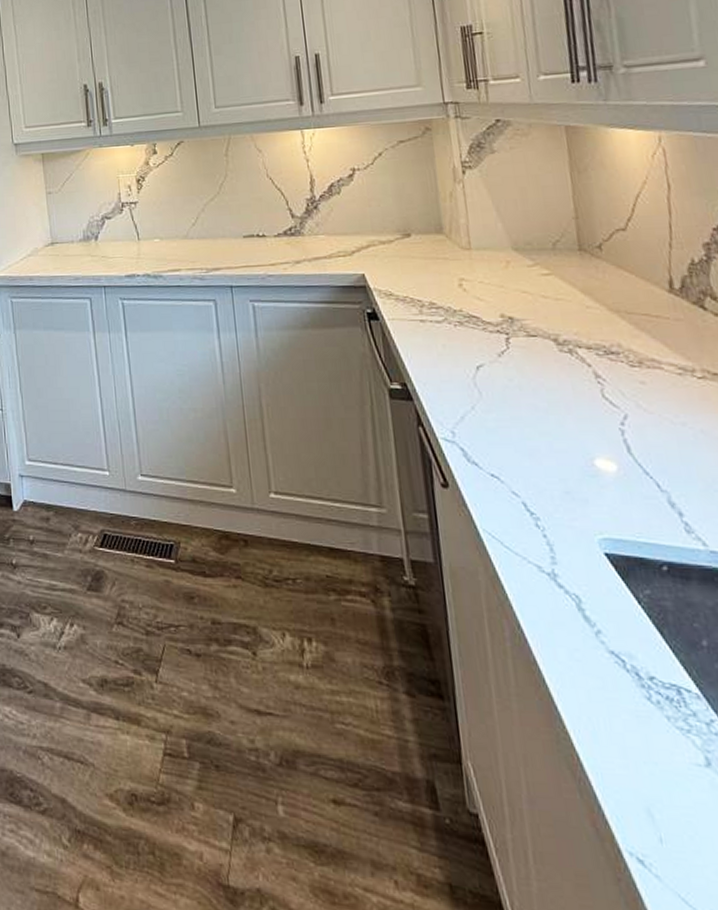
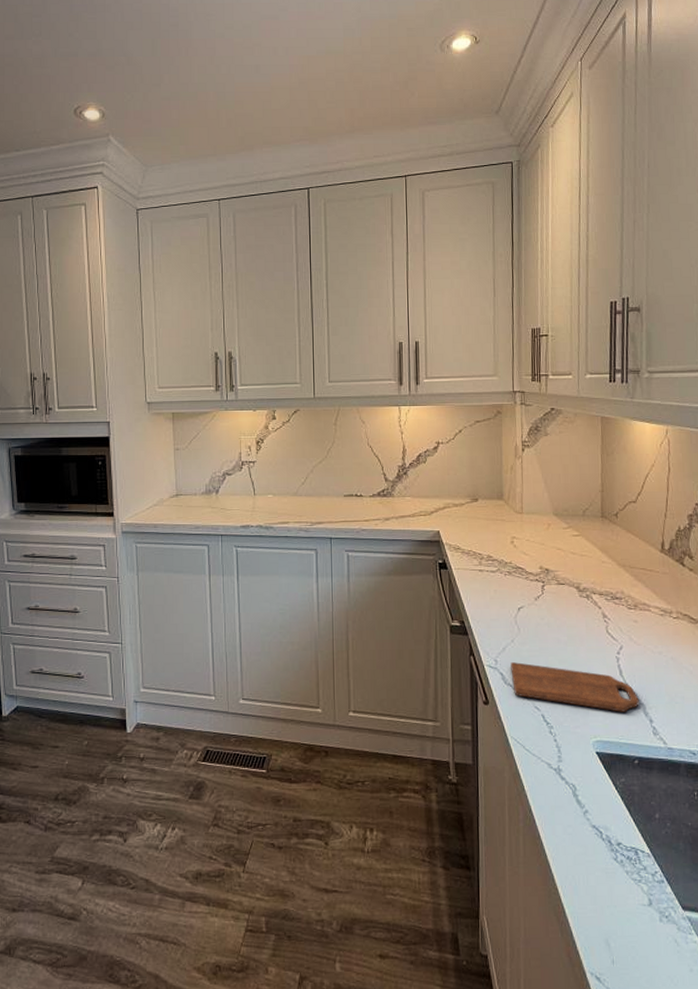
cutting board: none [473,435,661,502] -> present [510,662,639,712]

